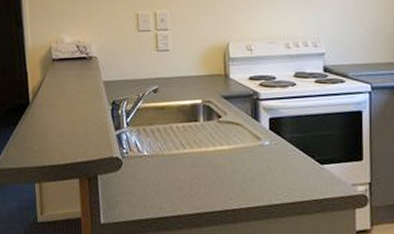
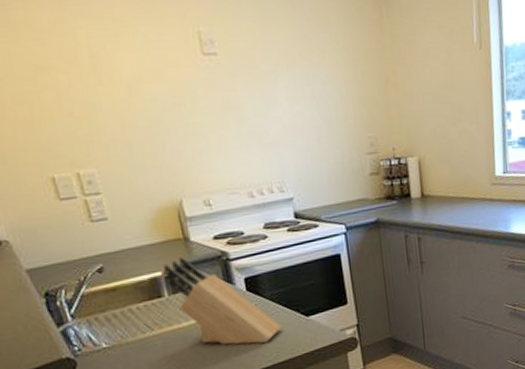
knife block: none [204,90,296,182] -> present [163,256,283,345]

